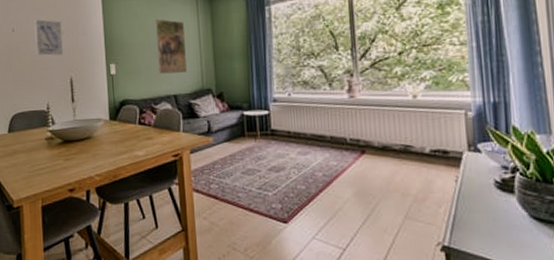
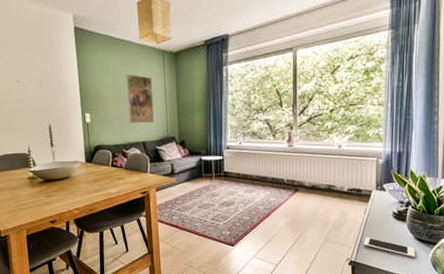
wall art: present [34,19,63,56] -> none [12,70,41,104]
cell phone: none [458,214,534,243] -> present [363,237,416,258]

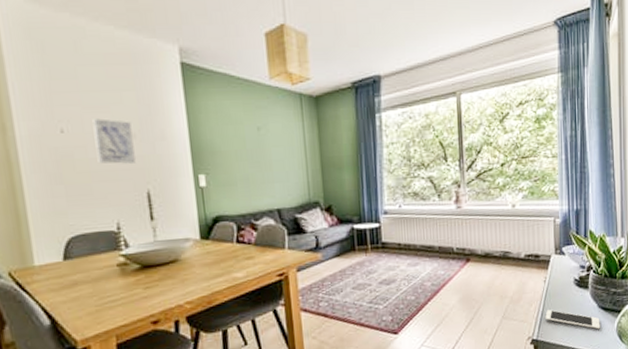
wall art: none [12,70,41,104] -> present [92,118,136,164]
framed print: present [125,74,154,124] -> none [252,123,291,186]

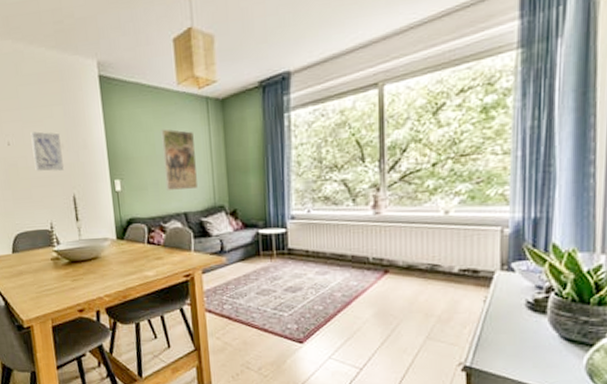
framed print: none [252,123,291,186] -> present [161,129,197,190]
cell phone: present [545,310,600,330] -> none [483,335,562,364]

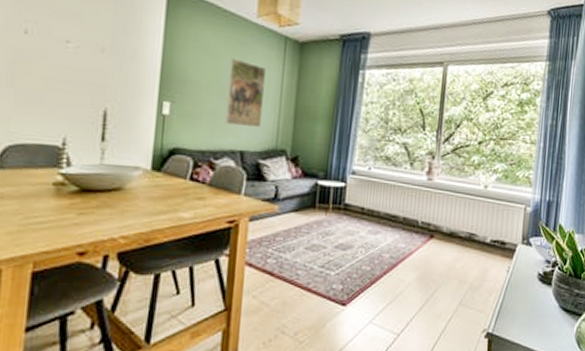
wall art: present [30,131,64,172] -> none [57,25,102,78]

